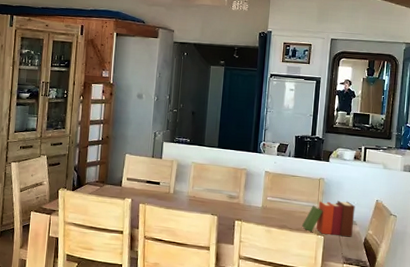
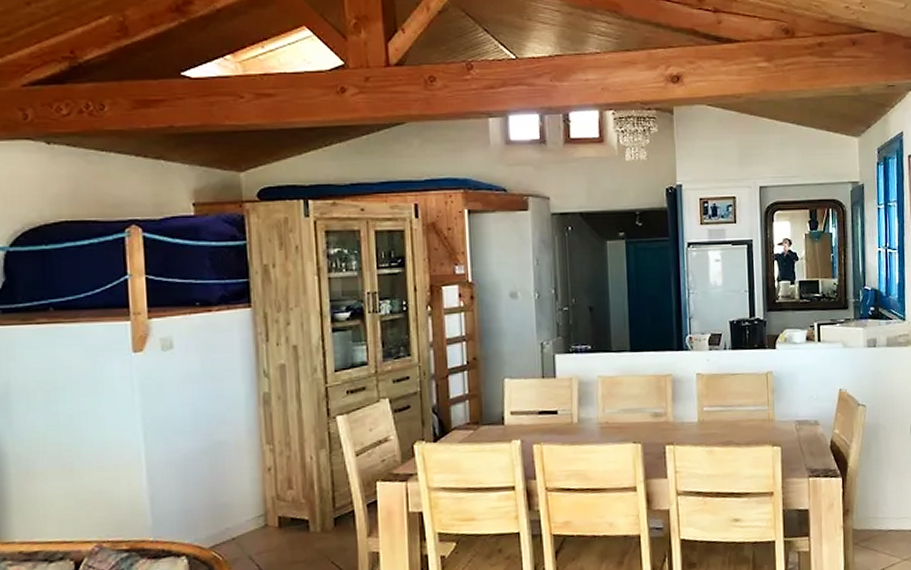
books: present [301,200,355,237] -> none [751,396,816,444]

